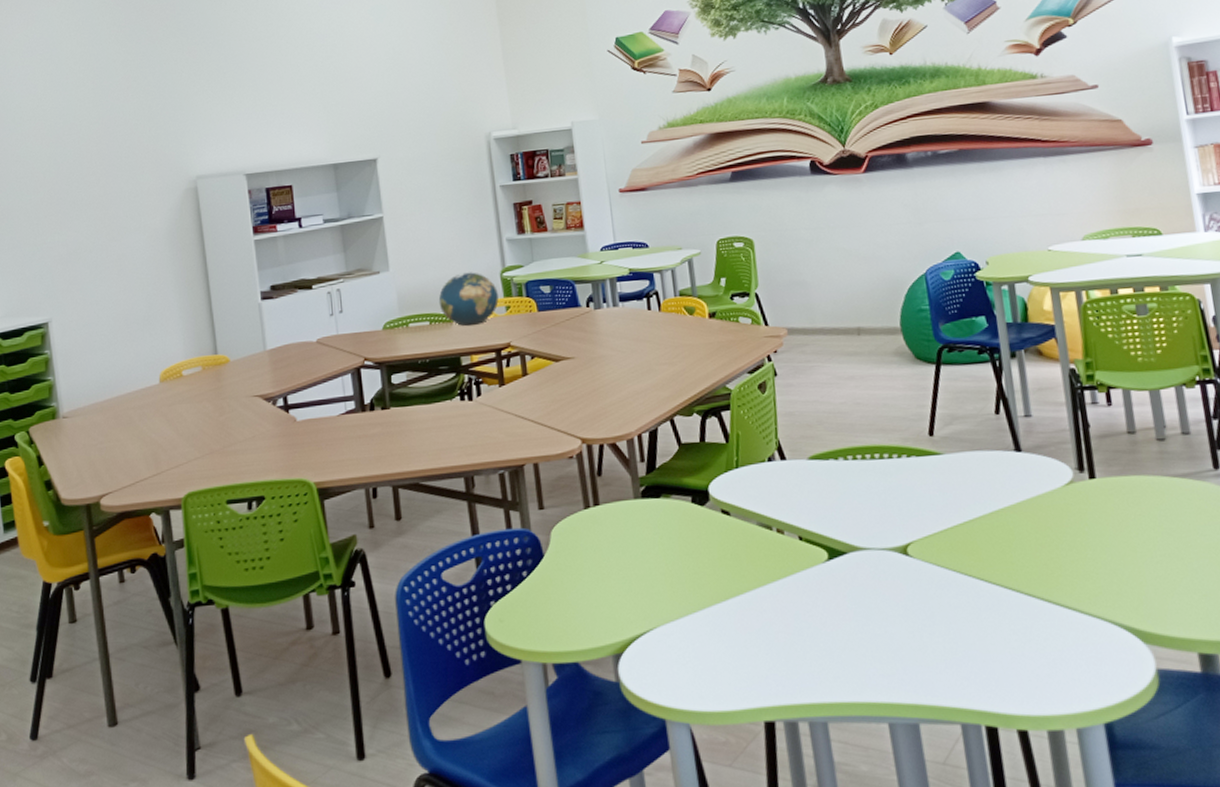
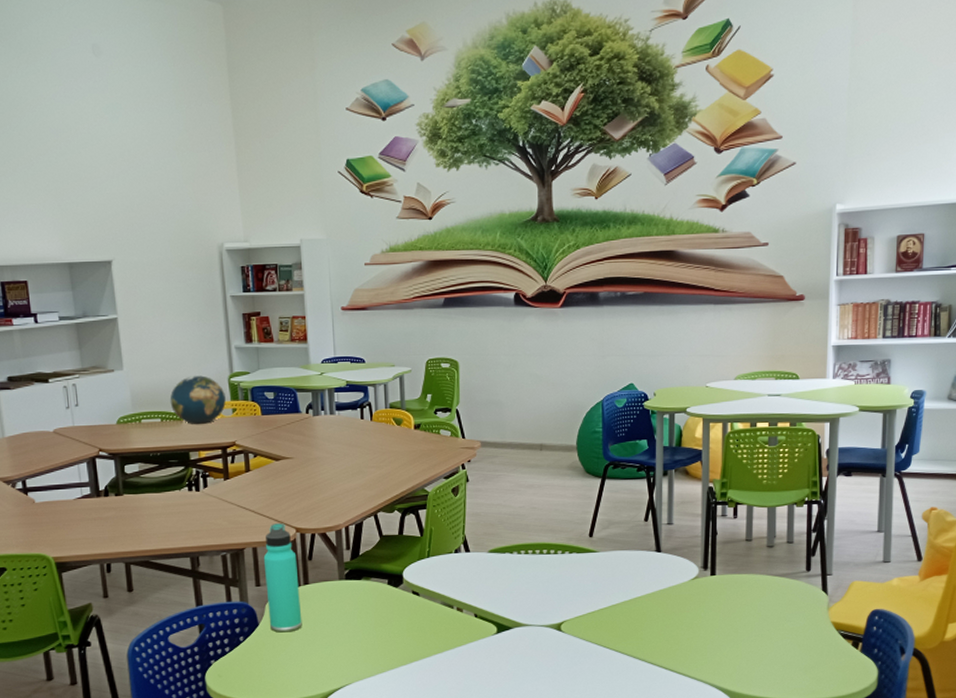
thermos bottle: none [546,432,594,565] -> present [263,522,302,633]

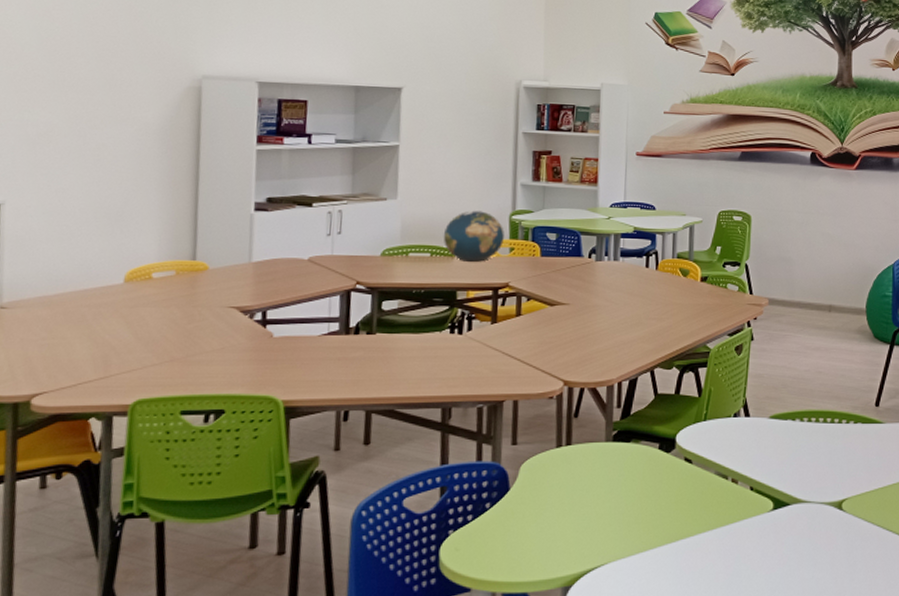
thermos bottle: present [263,522,302,633] -> none [522,373,561,500]

